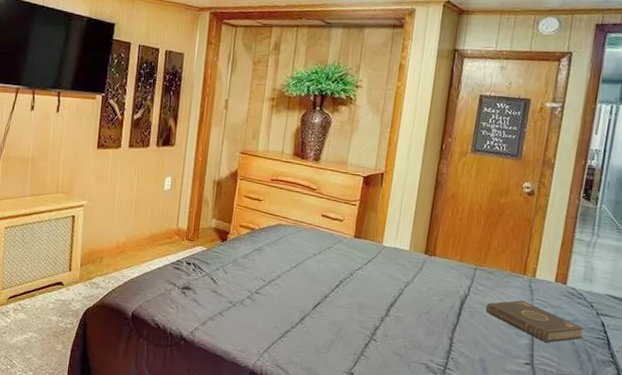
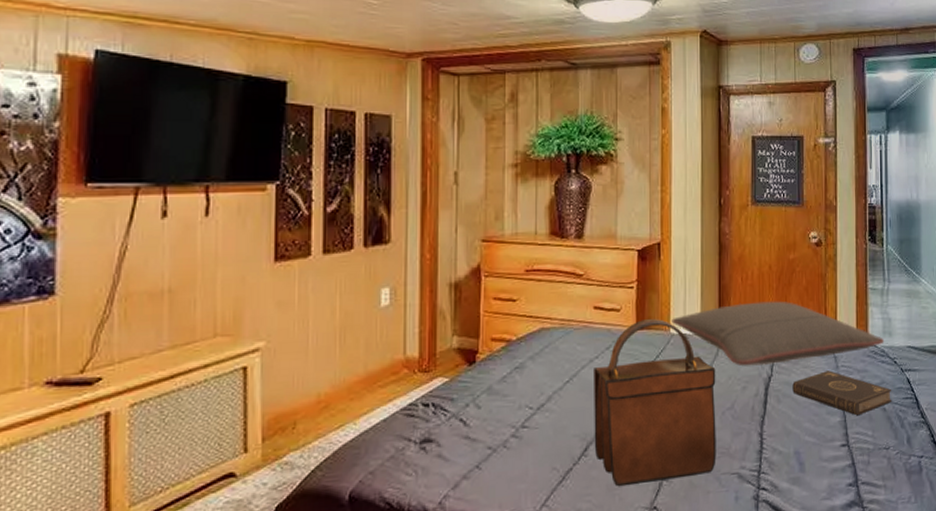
handbag: none [309,231,418,359] -> present [594,318,716,486]
pillow: none [385,231,584,290] -> present [672,301,885,367]

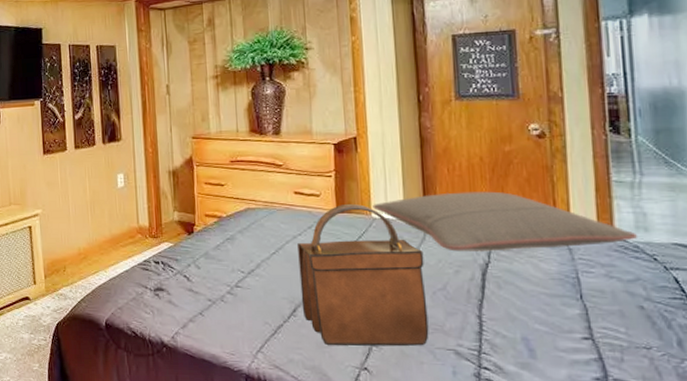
book: present [792,370,892,416] -> none [515,262,653,311]

